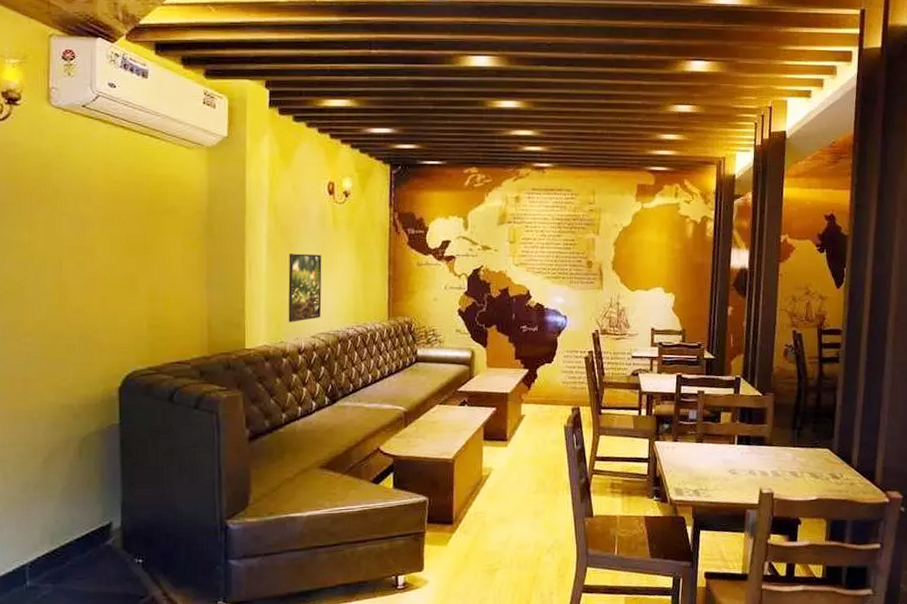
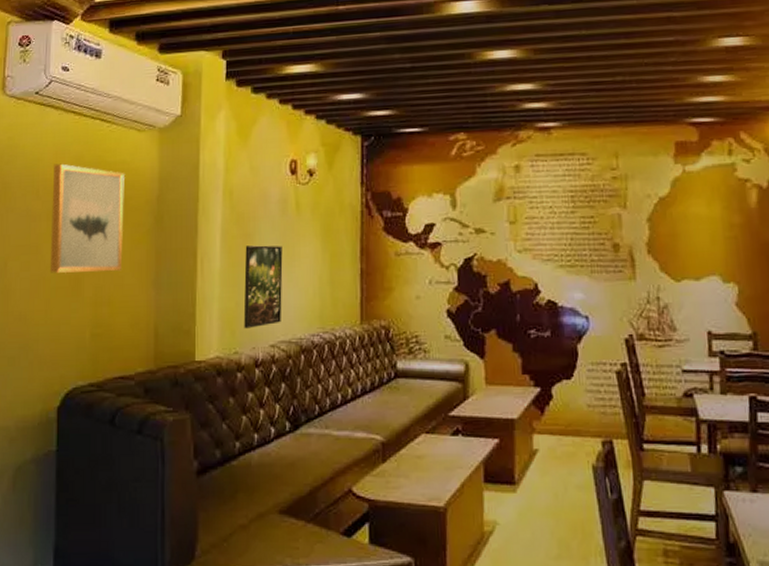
wall art: none [103,173,176,273] -> present [49,163,124,274]

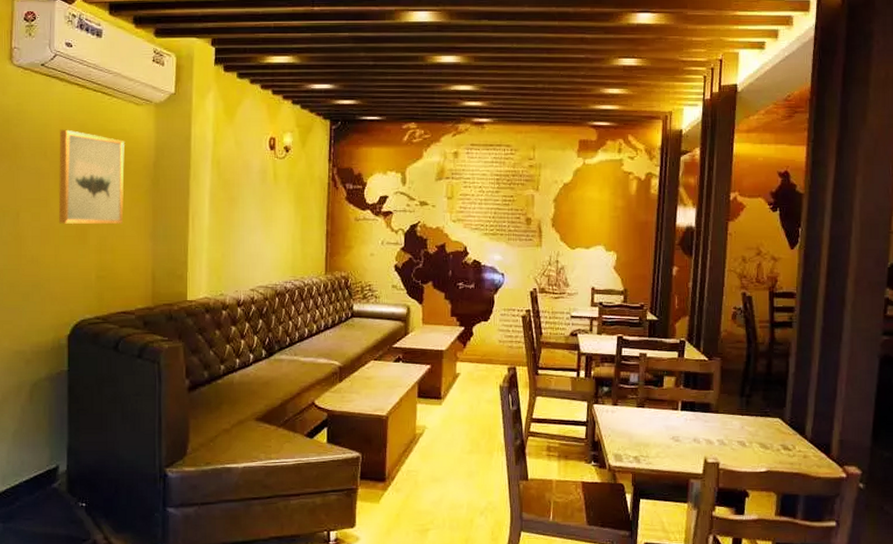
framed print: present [243,245,283,329] -> none [228,207,262,275]

